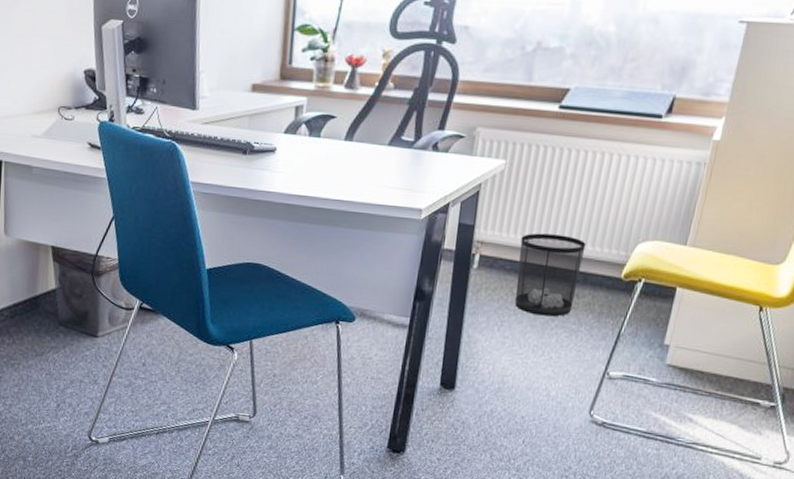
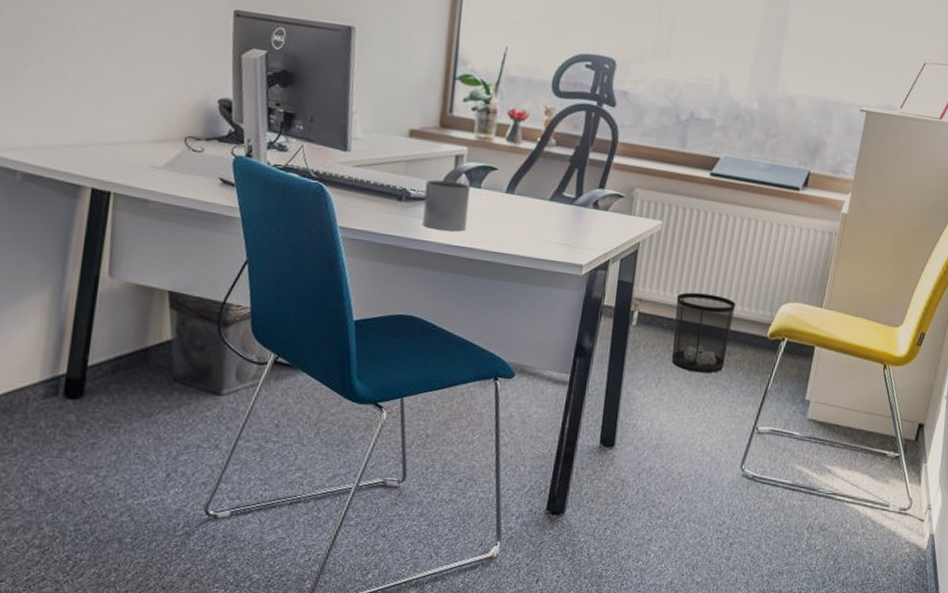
mug: none [265,131,310,181] -> present [422,179,470,232]

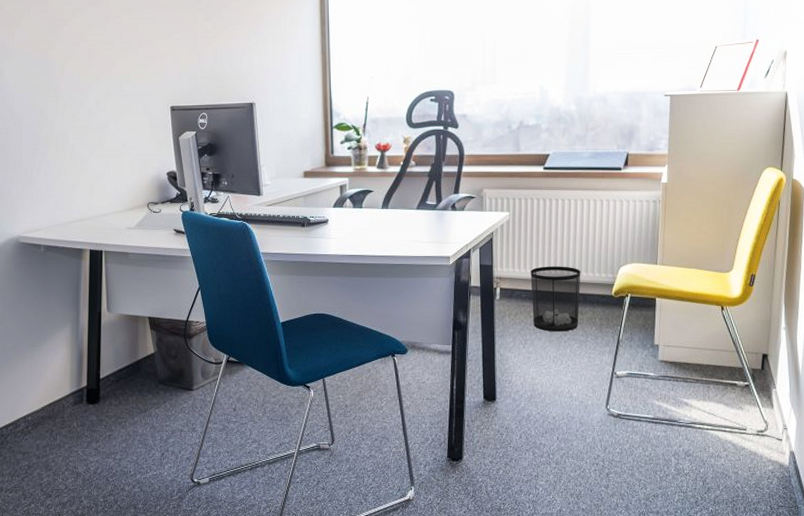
mug: present [422,179,470,232] -> none [321,205,355,244]

